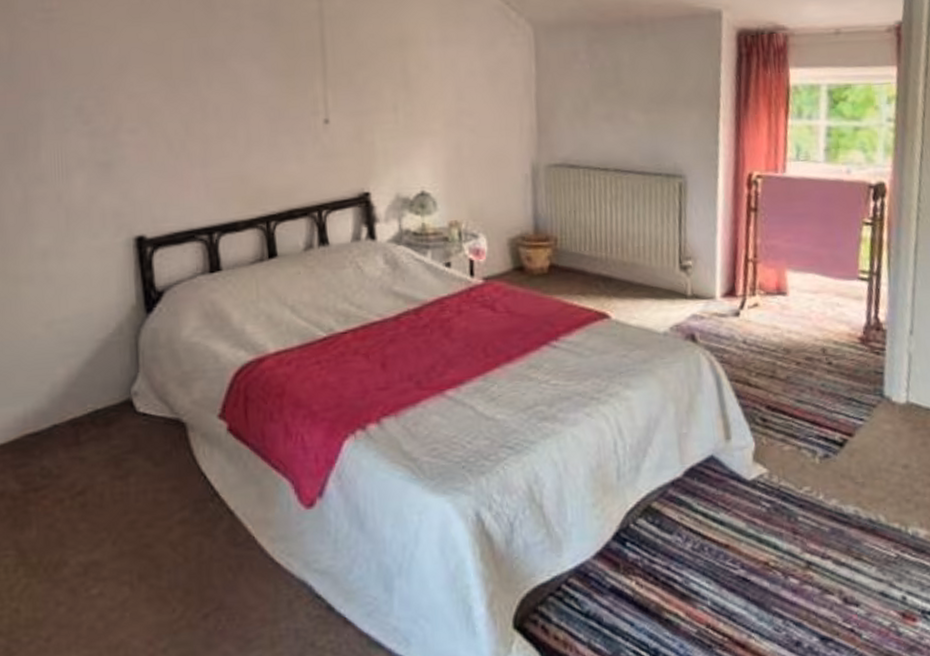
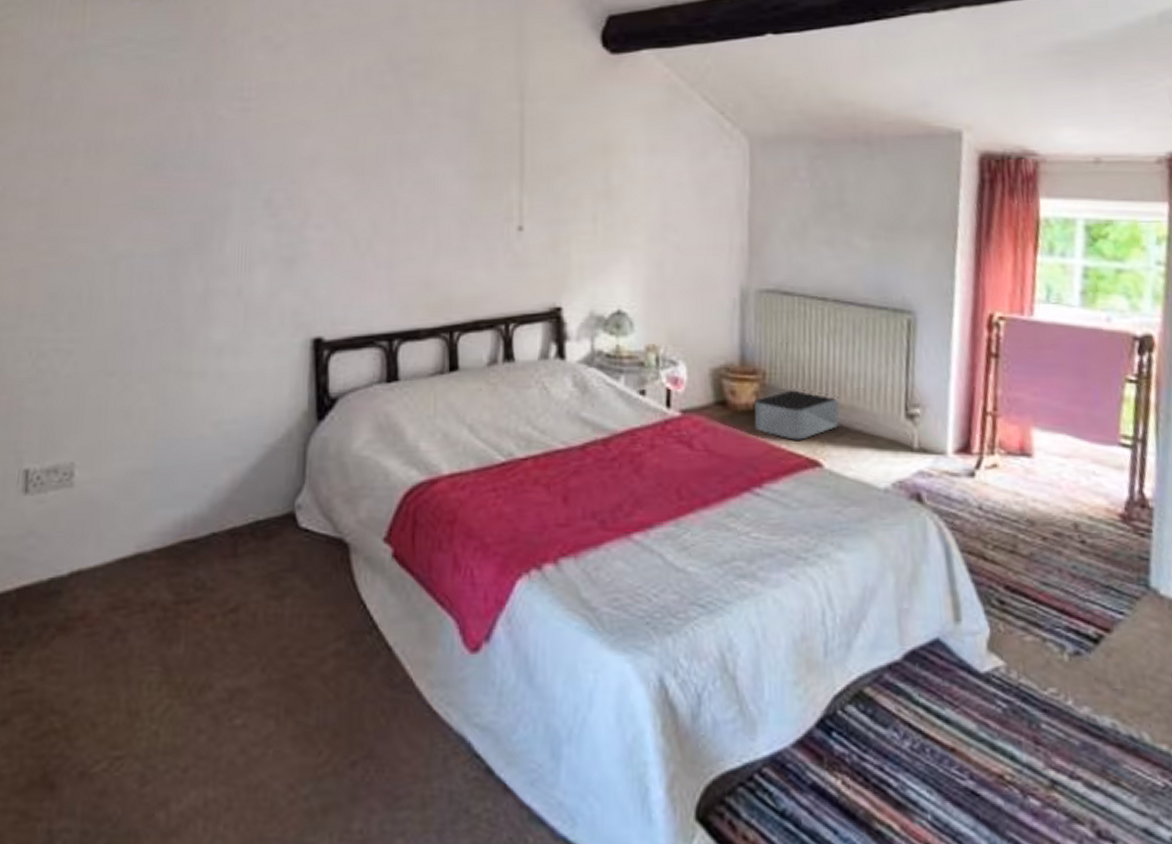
storage bin: none [547,251,623,297] -> present [753,390,840,440]

